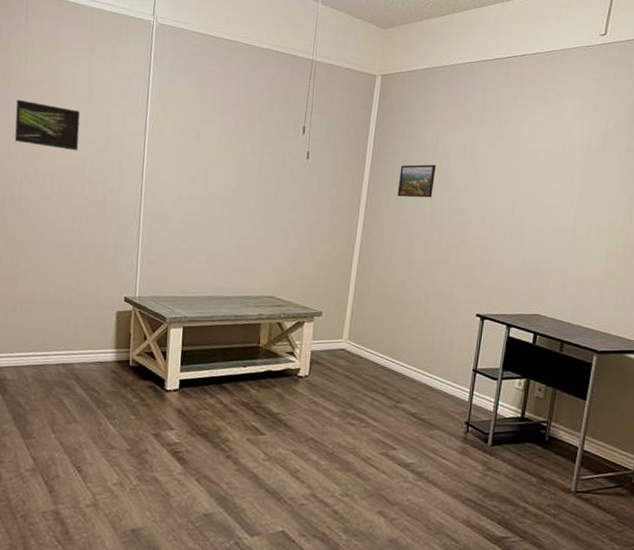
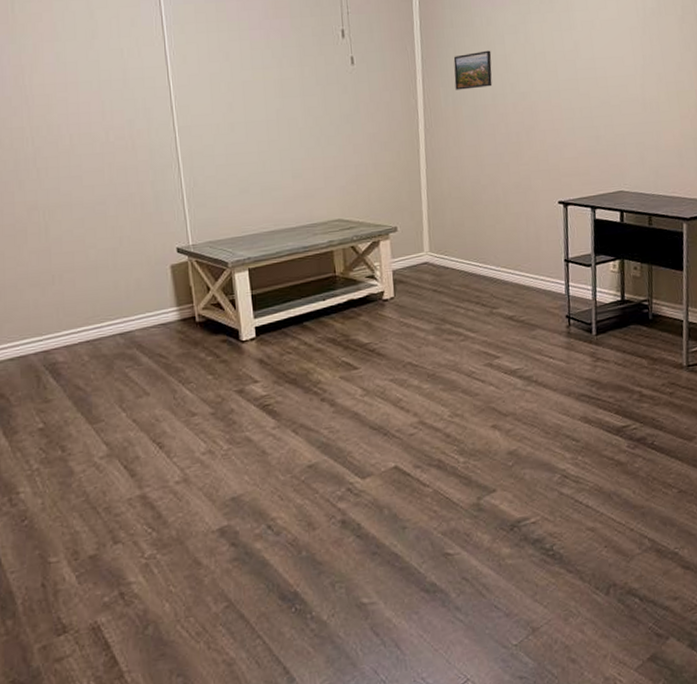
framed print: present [14,99,80,151] -> none [10,45,93,95]

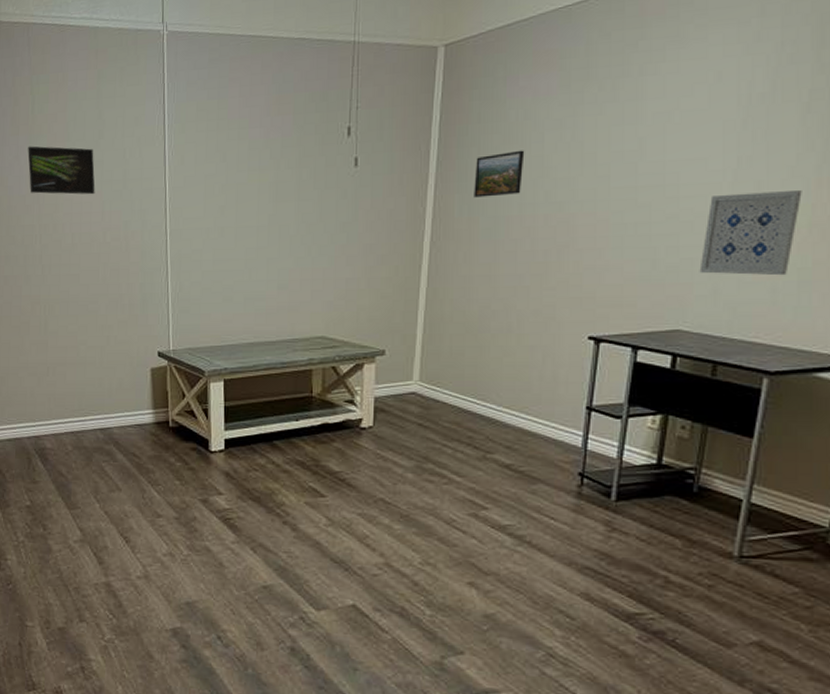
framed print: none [10,45,93,95] -> present [28,146,95,195]
wall art: none [629,80,688,146] -> present [699,191,802,276]

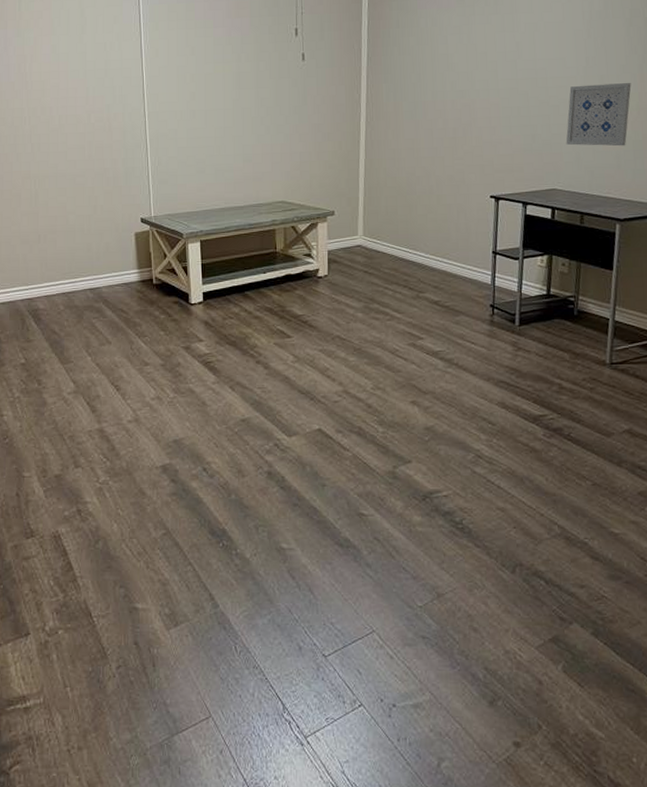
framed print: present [28,146,95,195] -> none [16,38,80,82]
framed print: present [474,150,525,198] -> none [397,50,434,87]

